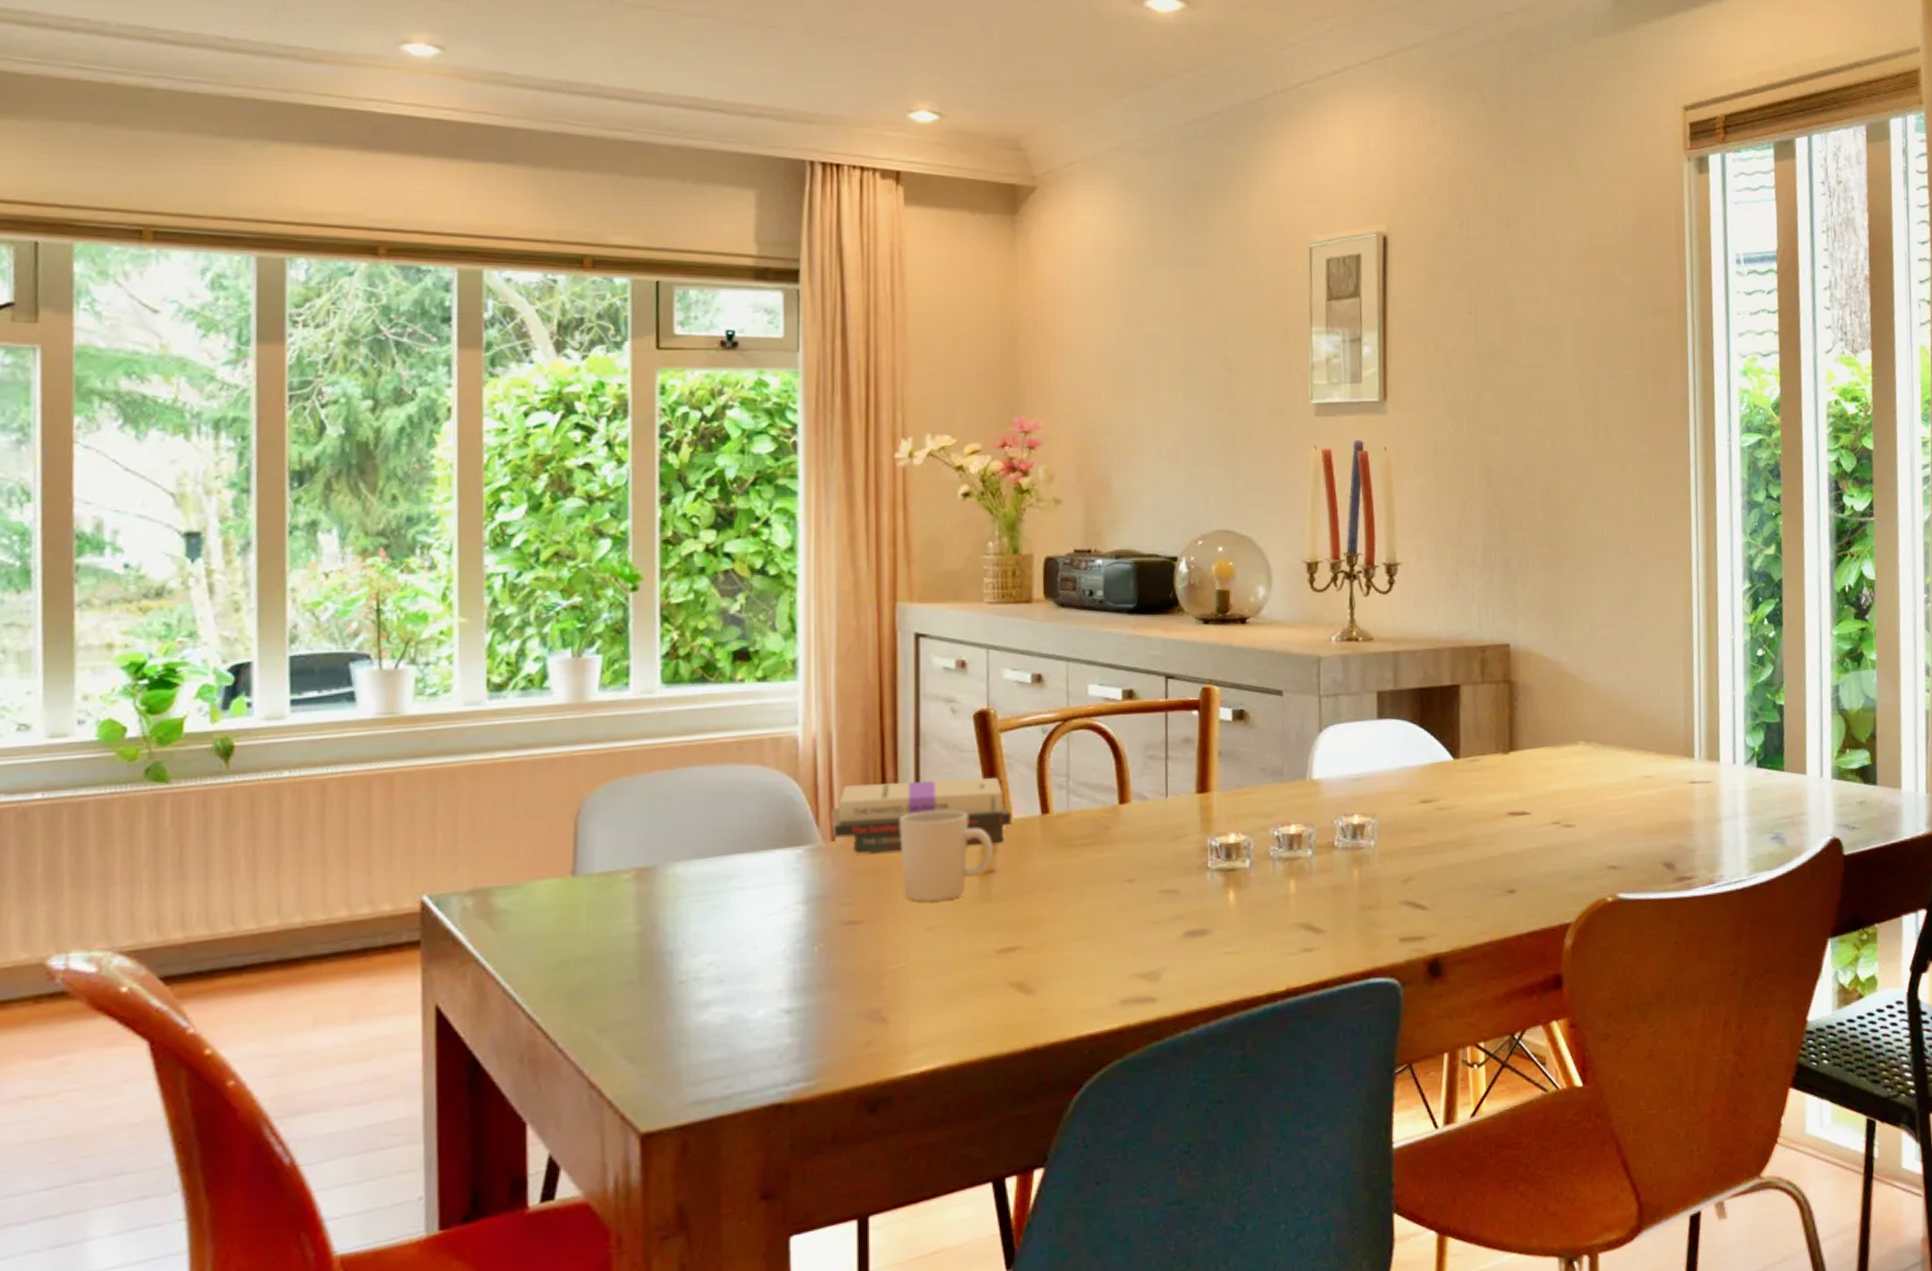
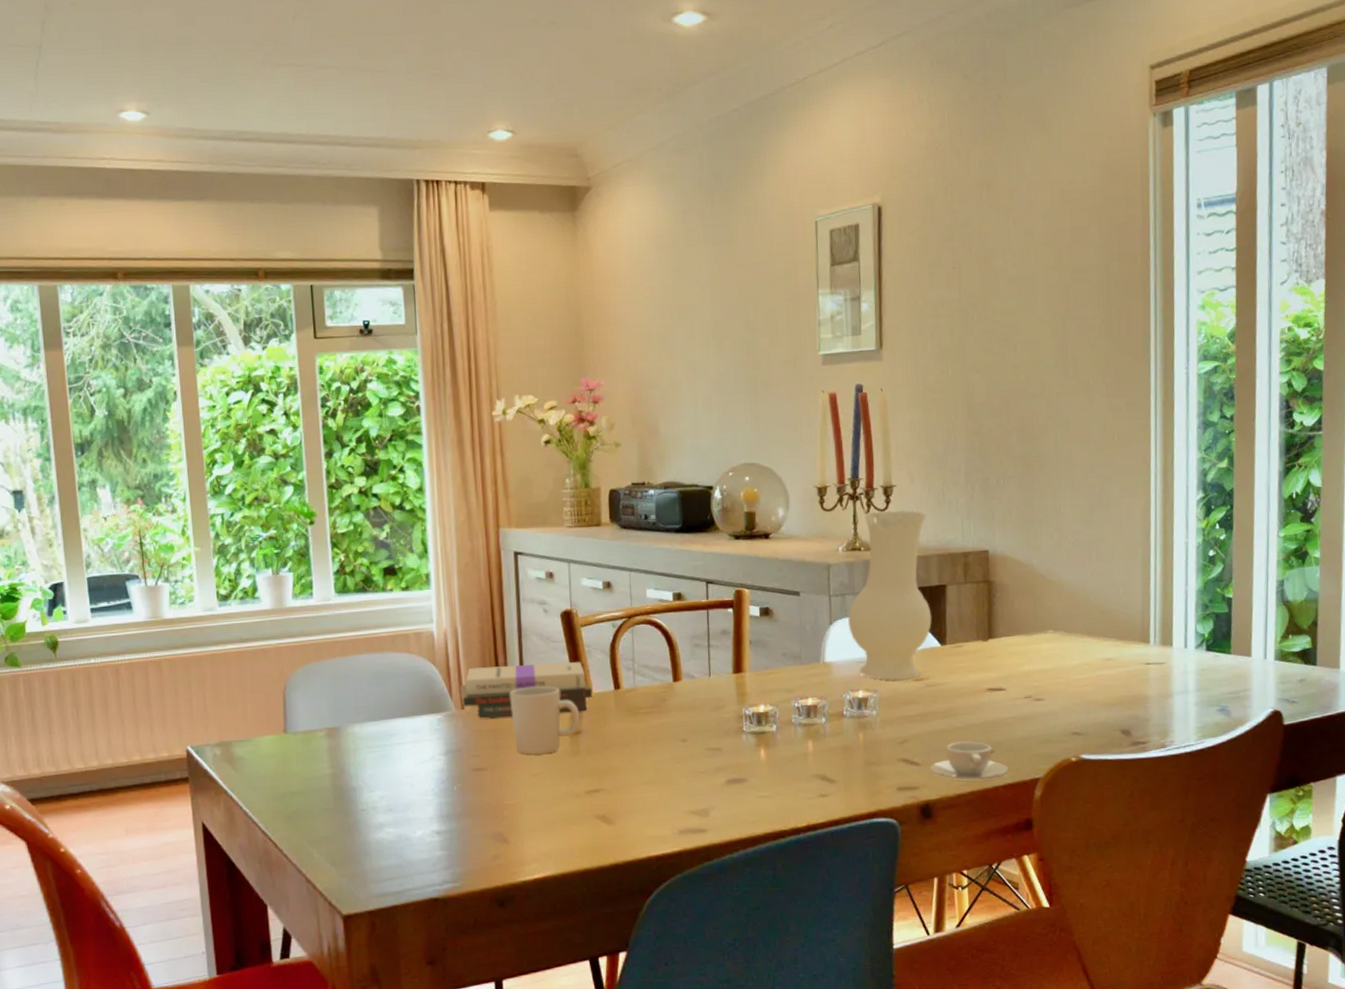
ceramic jug: none [1340,593,1443,803] -> present [847,510,932,681]
teacup: none [1439,878,1534,928] -> present [929,741,1009,781]

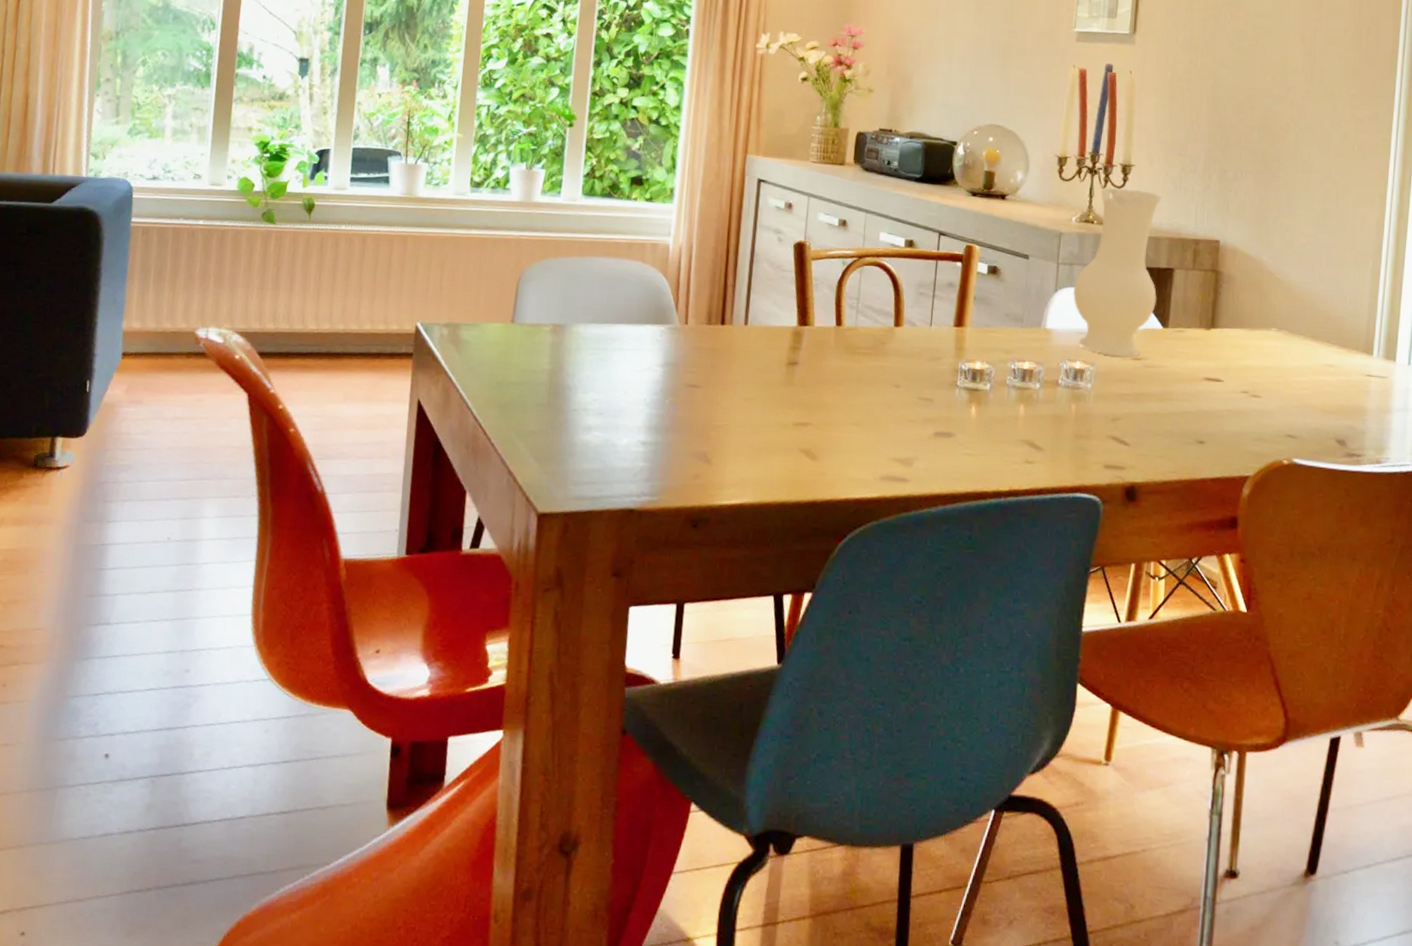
books: present [459,662,593,718] -> none [686,285,815,344]
mug: present [510,686,580,755] -> none [731,311,799,380]
teacup: present [929,741,1009,781] -> none [1138,427,1219,471]

